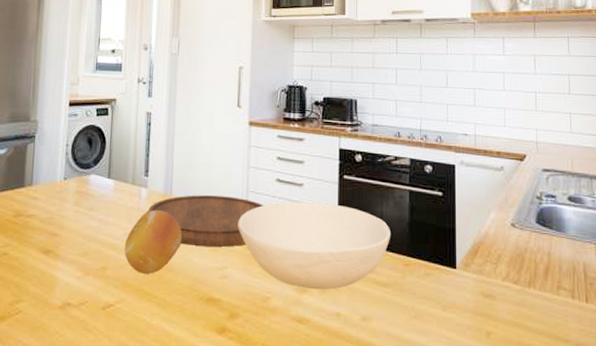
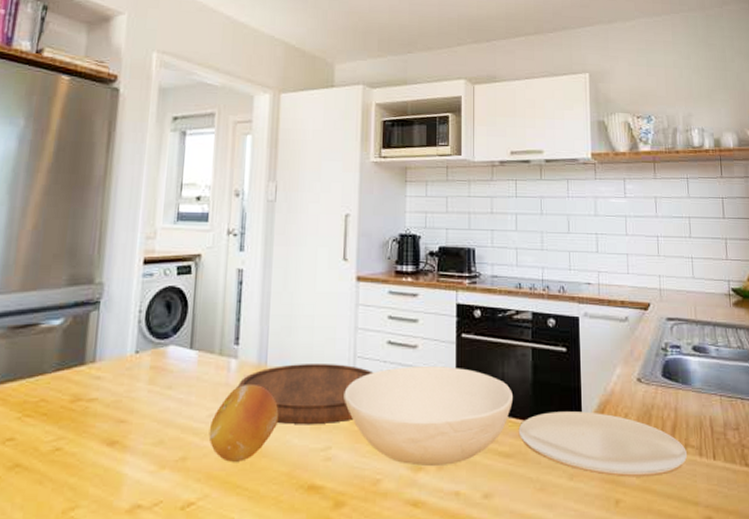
plate: none [395,249,560,314] -> present [518,411,688,478]

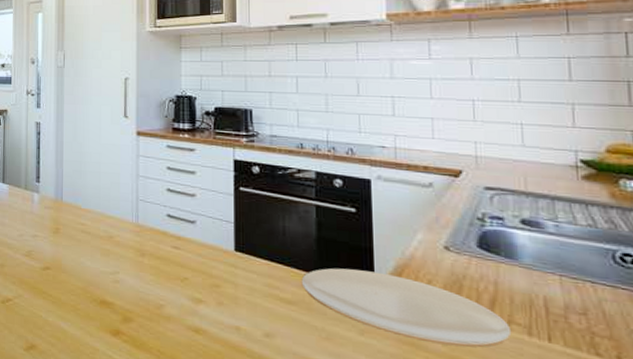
fruit: present [208,383,279,462] -> none [20,213,74,274]
cutting board: present [237,364,374,424] -> none [40,201,155,253]
bowl: present [344,367,514,466] -> none [128,212,296,303]

